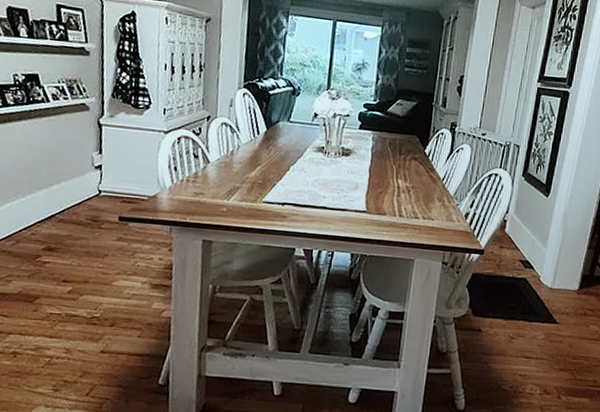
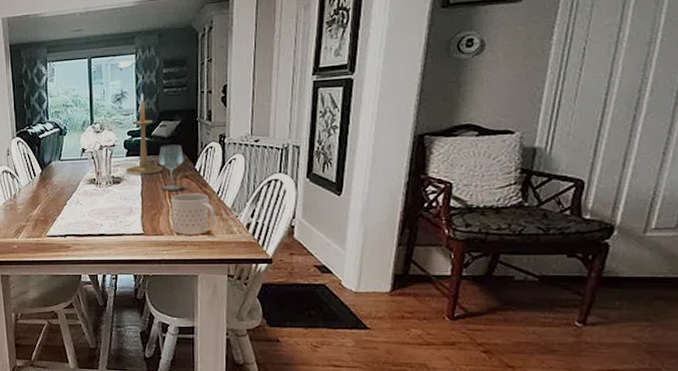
candlestick: none [356,67,394,152] -> present [125,93,163,175]
wine glass: none [390,124,416,172] -> present [158,144,184,191]
mug: none [395,175,438,219] -> present [172,193,215,235]

